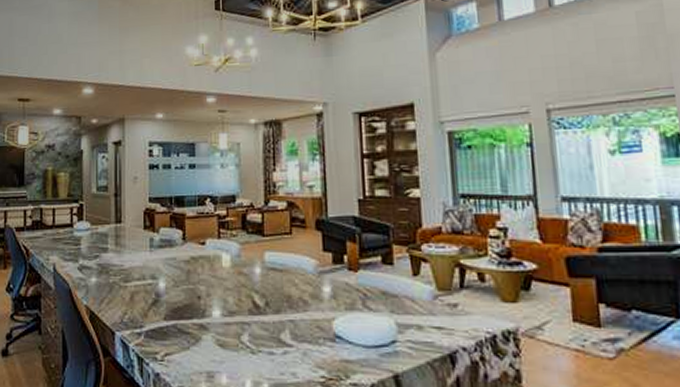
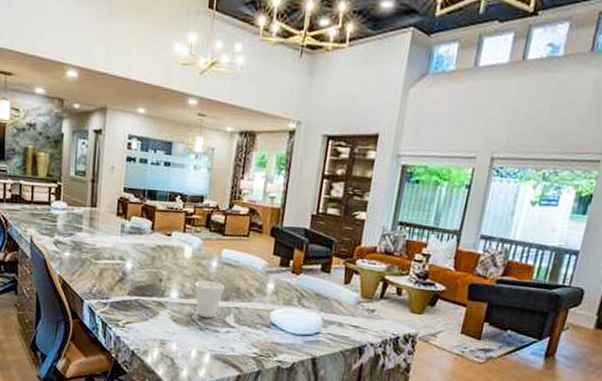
cup: none [238,291,273,338] -> present [194,280,225,318]

